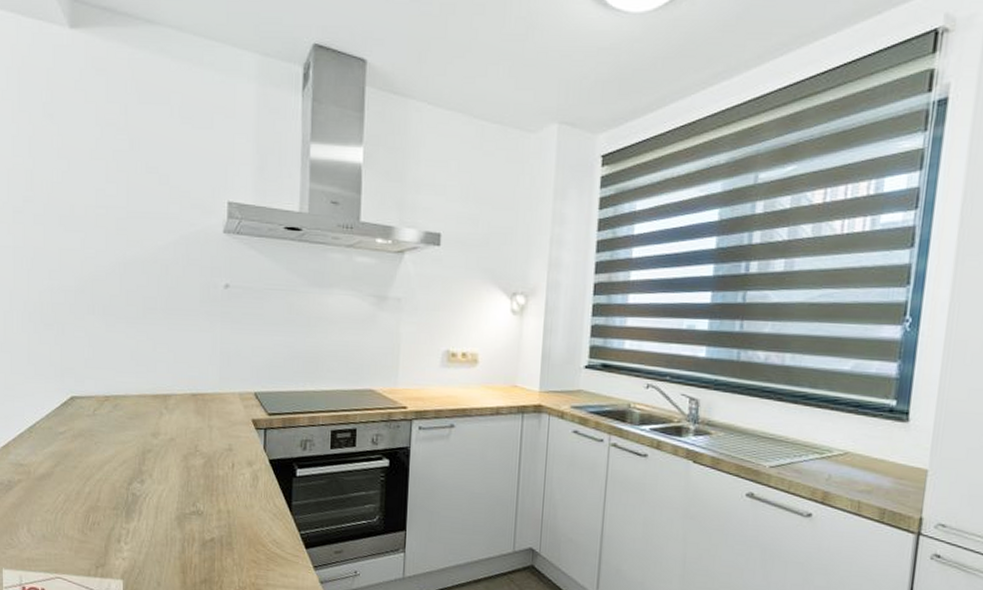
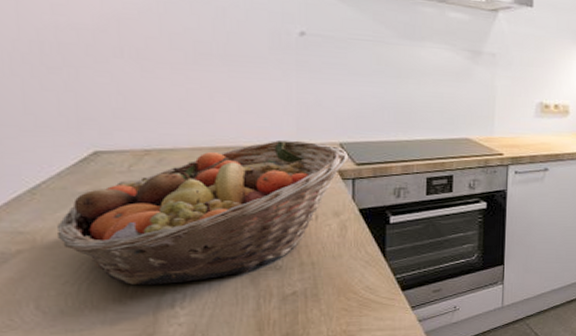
fruit basket: none [43,388,262,520] -> present [56,140,349,286]

